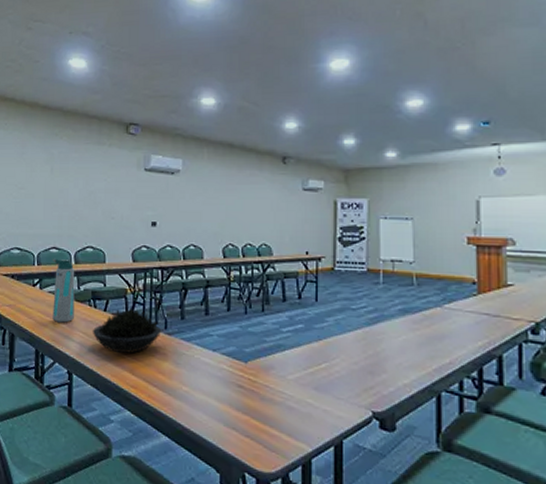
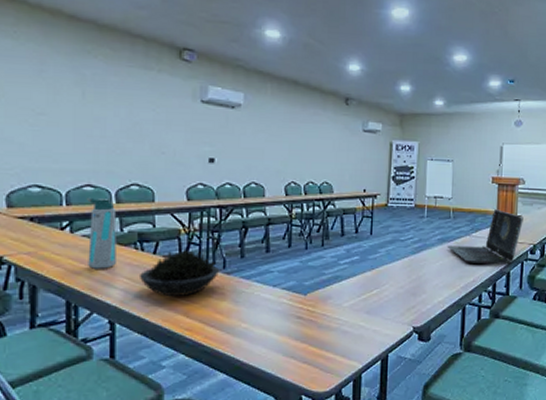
laptop computer: none [411,276,517,347] -> present [447,209,524,265]

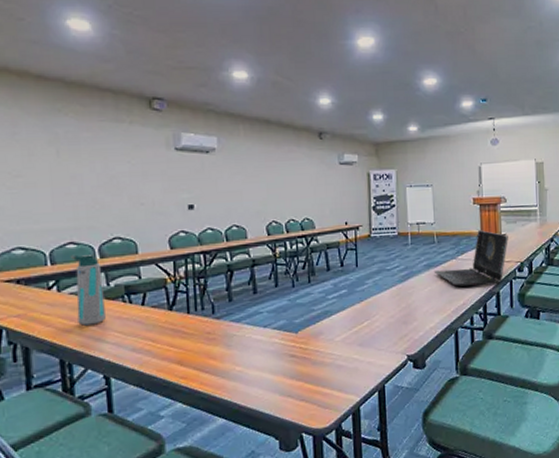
succulent plant: present [138,248,220,297] -> none [129,297,210,347]

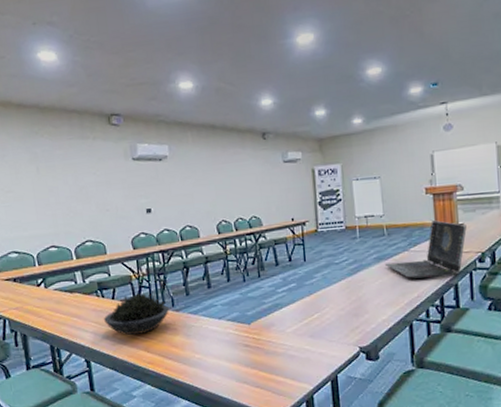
water bottle: present [69,254,106,326] -> none [52,256,84,317]
succulent plant: none [129,297,210,347] -> present [103,292,170,336]

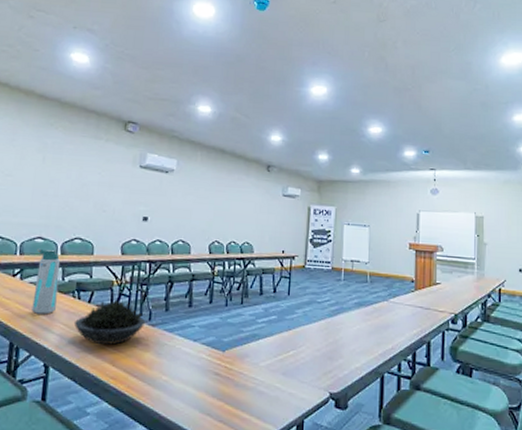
water bottle: none [52,256,84,317] -> present [32,248,60,315]
laptop computer: present [384,220,467,280] -> none [364,276,443,334]

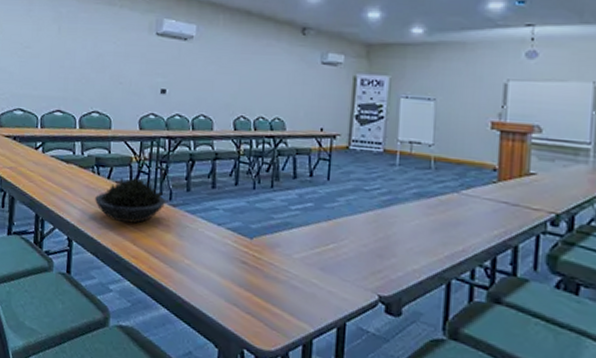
water bottle: present [32,248,60,315] -> none [54,121,79,189]

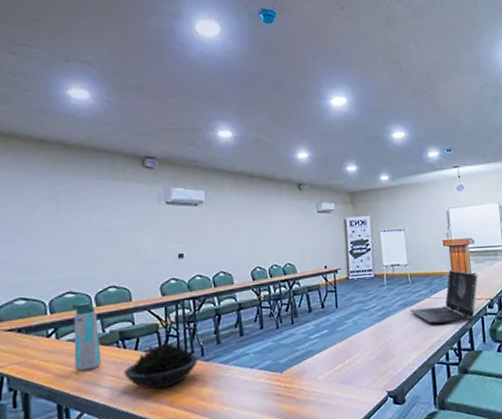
water bottle: none [54,121,79,189] -> present [68,303,101,371]
laptop computer: none [425,163,540,237] -> present [409,270,478,325]

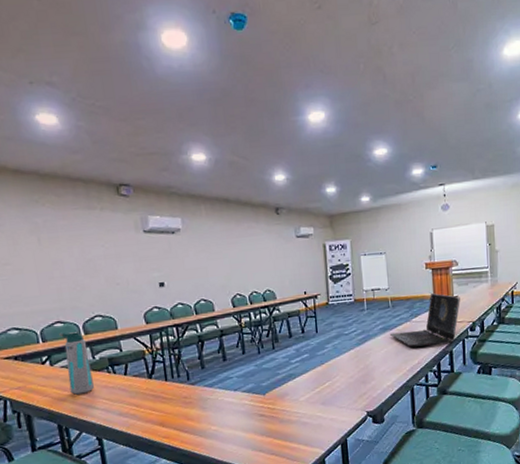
succulent plant: present [123,341,199,390] -> none [115,367,185,411]

